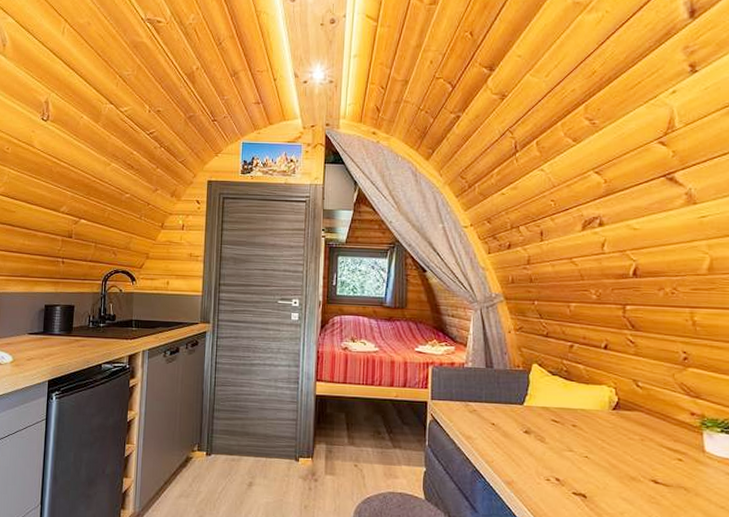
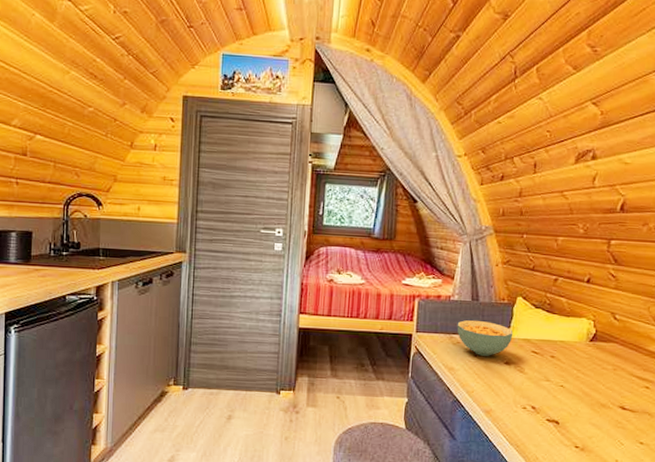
cereal bowl: none [472,387,531,425] -> present [457,320,513,356]

